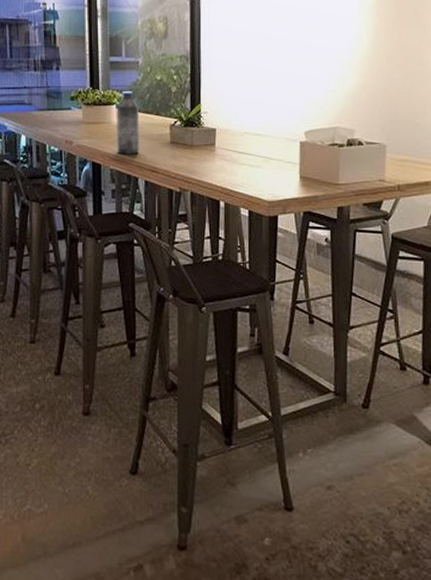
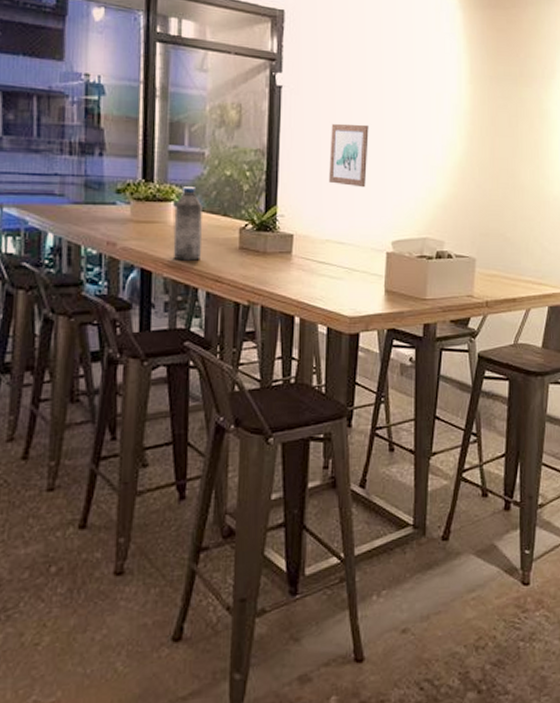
wall art: none [245,26,280,84] -> present [329,124,369,188]

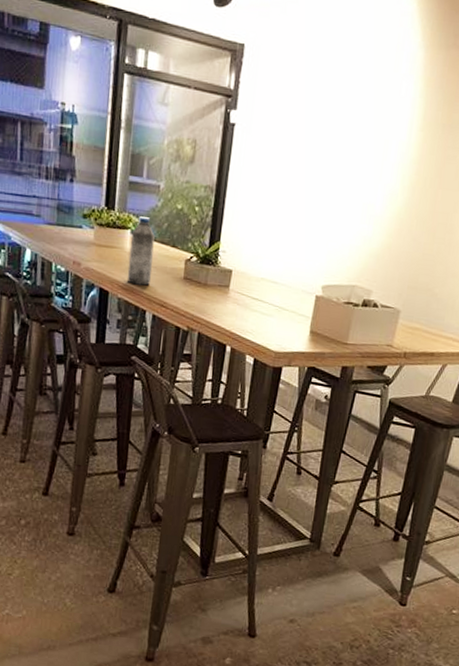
wall art: present [329,124,369,188] -> none [270,165,314,231]

